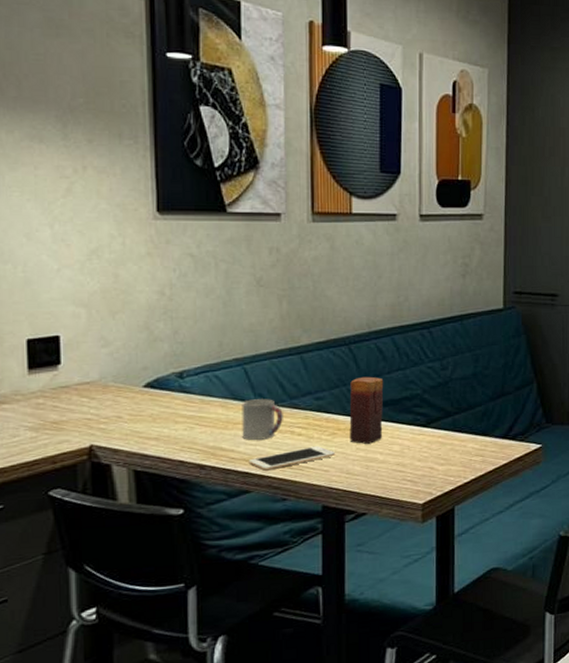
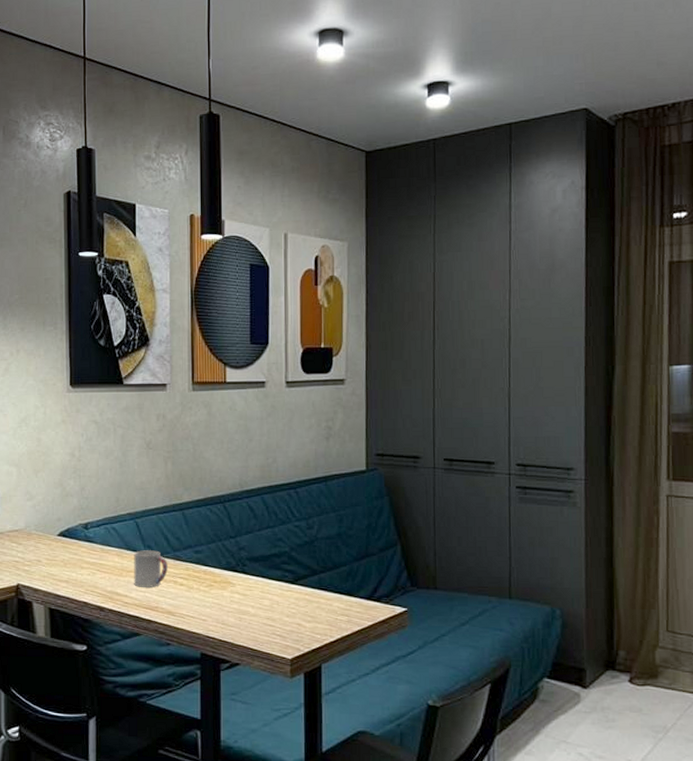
cell phone: present [248,446,336,471] -> none [139,596,213,616]
candle: present [349,376,384,444] -> none [224,533,255,597]

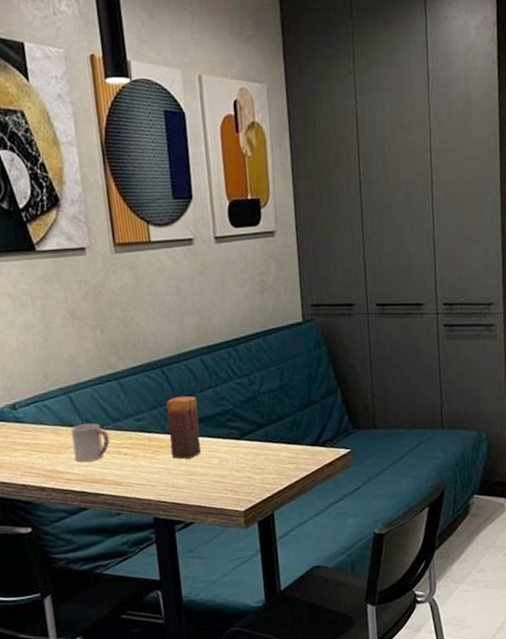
candle: none [224,533,255,597] -> present [166,396,201,459]

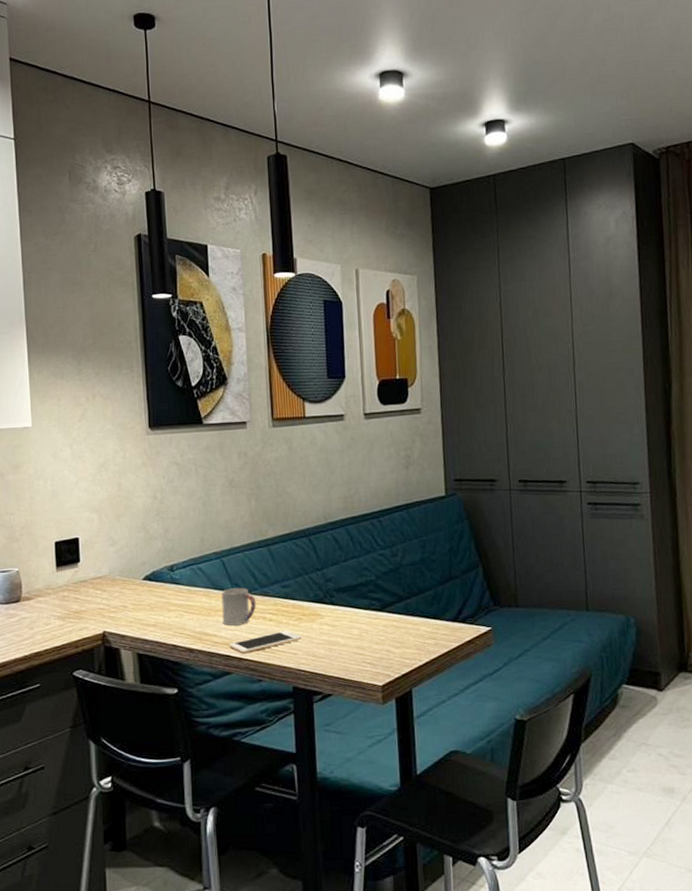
cell phone: none [83,463,161,489] -> present [229,630,303,654]
candle: present [166,396,201,459] -> none [312,565,343,628]

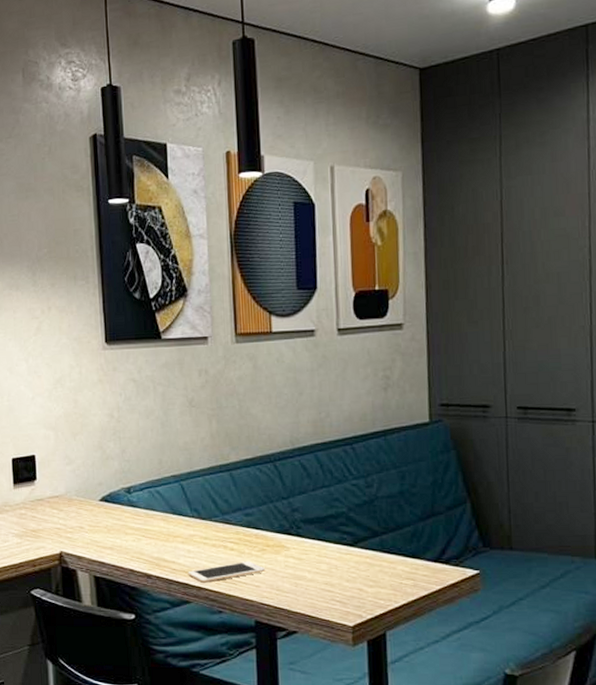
cup: present [221,588,256,626] -> none [180,514,217,553]

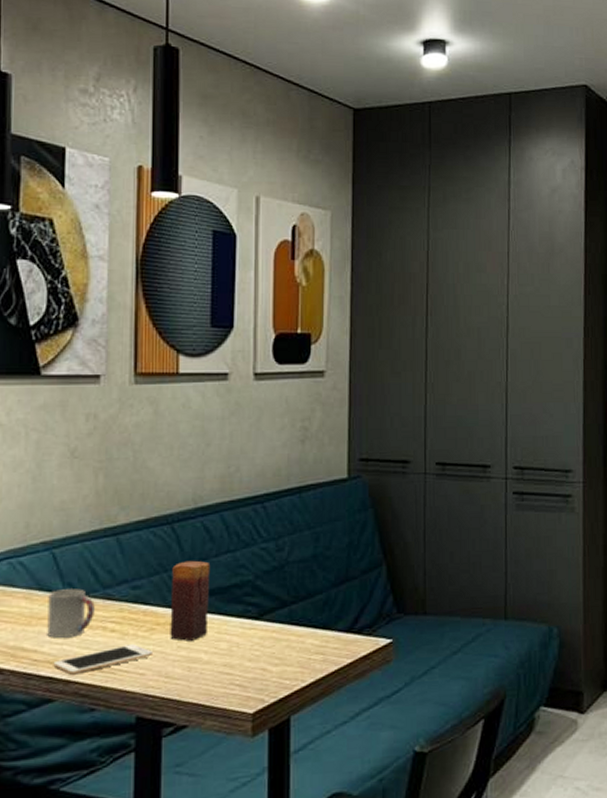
cup: none [180,514,217,553] -> present [47,588,95,638]
candle: none [277,493,310,561] -> present [170,560,211,641]

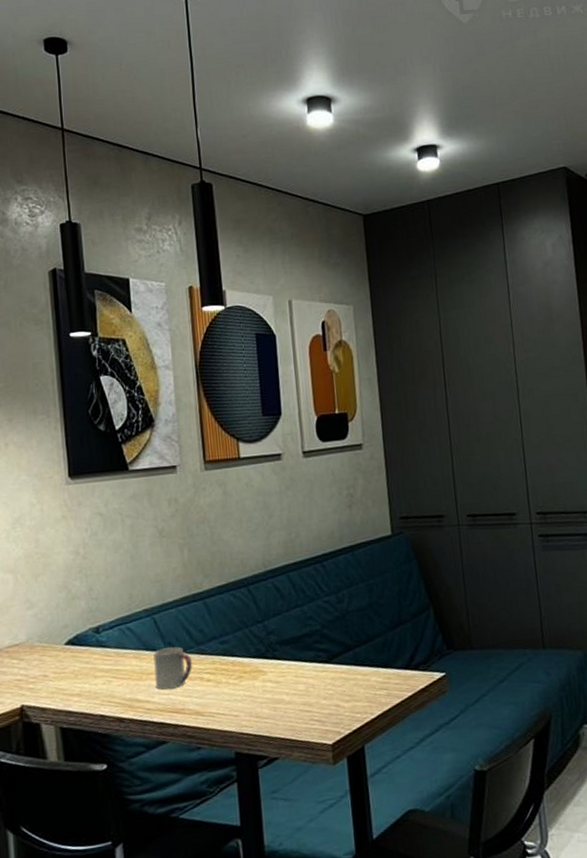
cell phone: present [53,644,154,675] -> none [163,691,244,720]
candle: present [170,560,211,641] -> none [252,616,287,686]

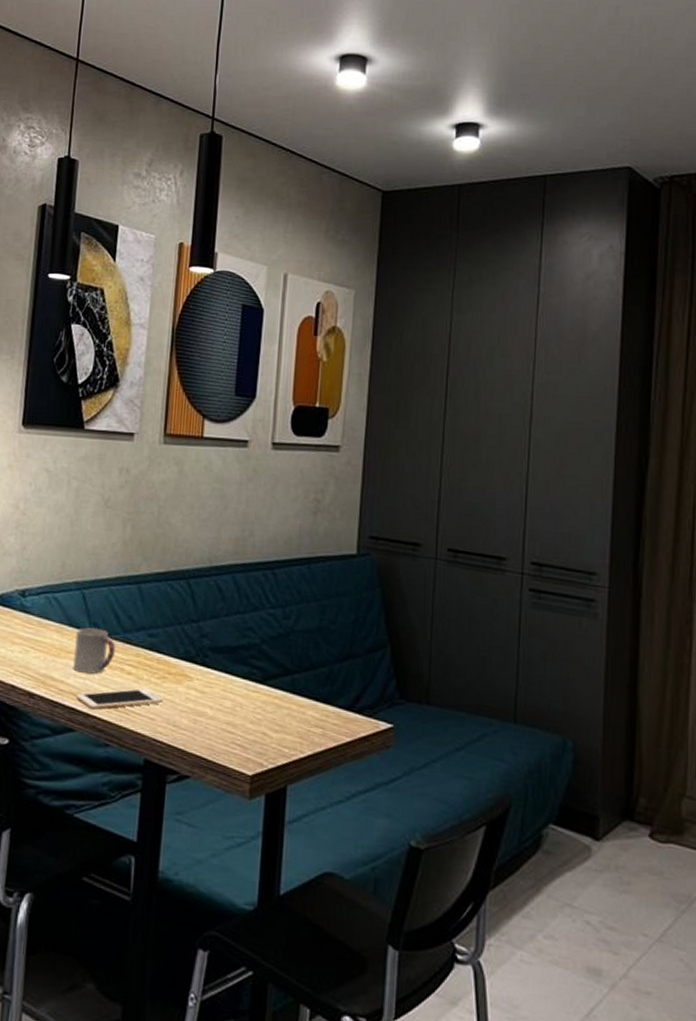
cell phone: none [163,691,244,720] -> present [76,688,164,710]

